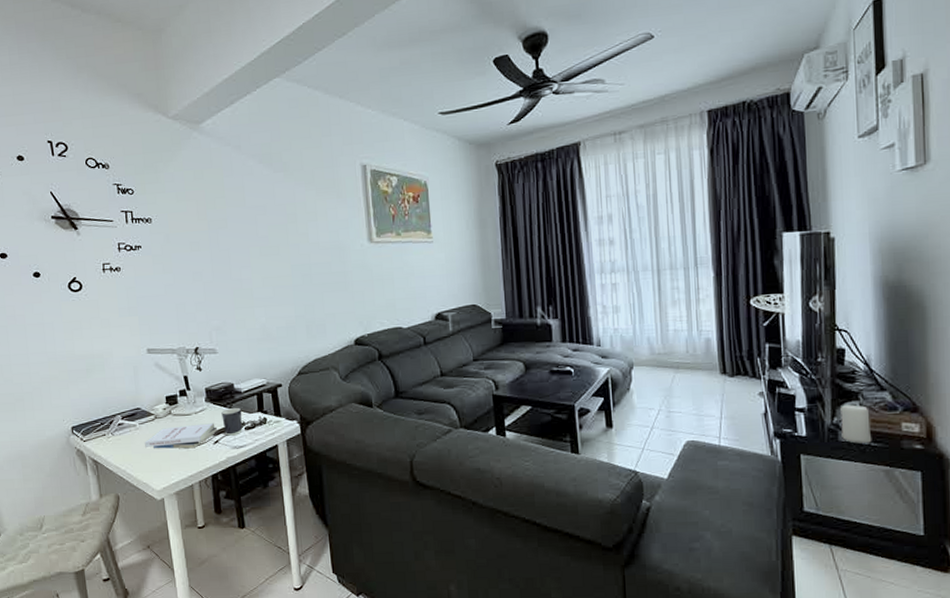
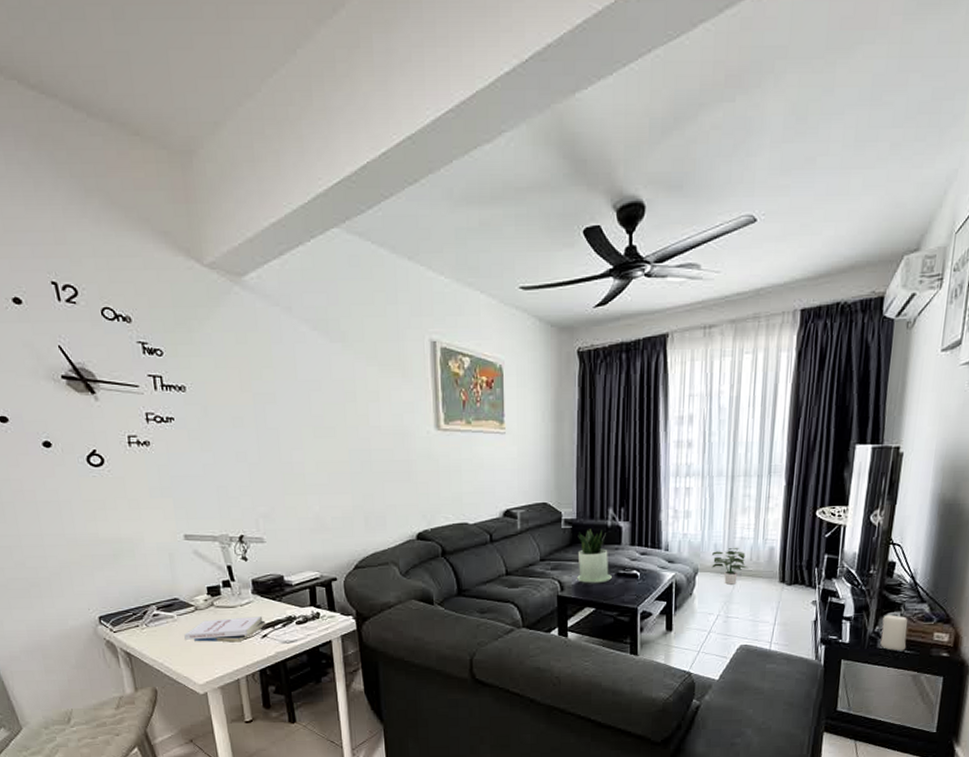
mug: present [221,407,242,436] -> none [270,600,293,630]
planter: none [508,328,546,382] -> present [576,529,612,584]
potted plant: none [646,339,686,378] -> present [712,547,749,585]

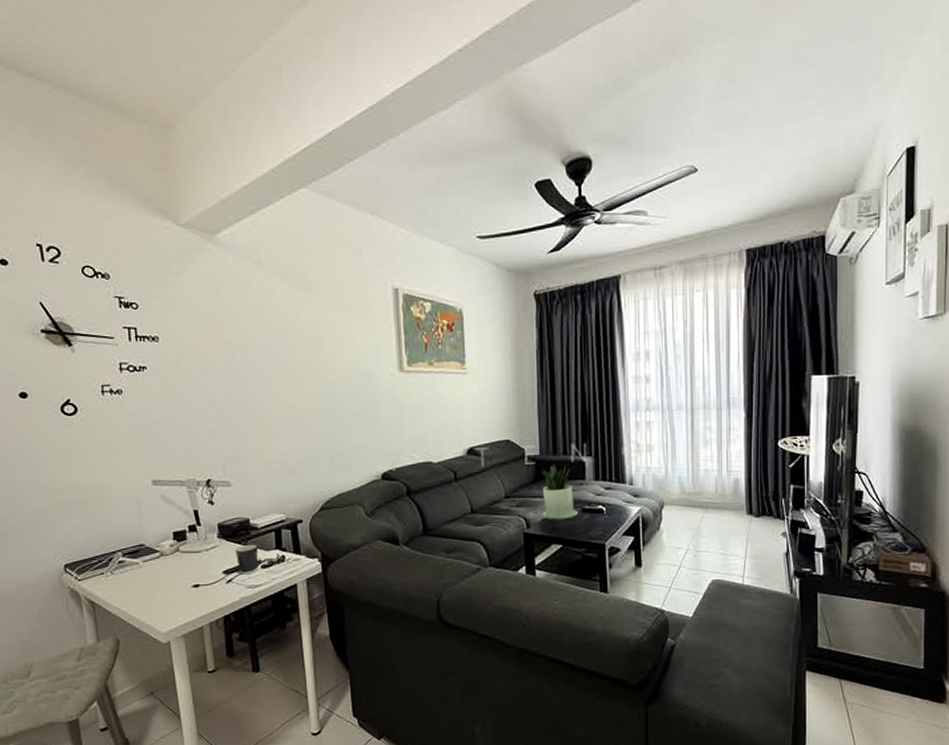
books: present [184,616,266,643] -> none [149,561,231,589]
mug: none [270,600,293,630] -> present [235,544,259,575]
potted plant: present [712,547,749,585] -> none [677,479,715,518]
candle: present [880,615,908,651] -> none [856,545,883,582]

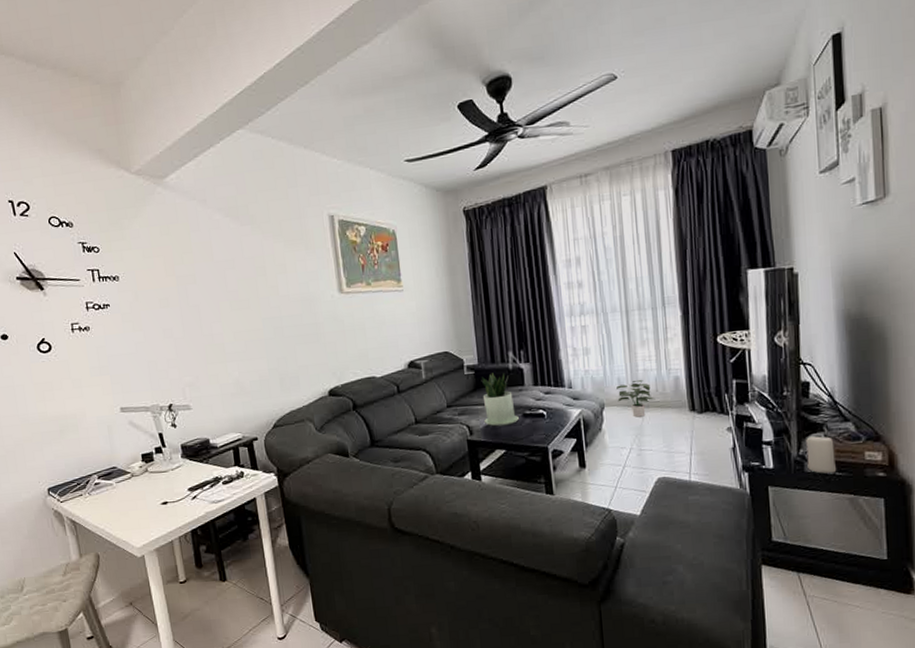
mug: present [235,544,259,575] -> none [198,462,220,491]
potted plant: none [677,479,715,518] -> present [616,379,656,417]
candle: none [856,545,883,582] -> present [806,436,837,474]

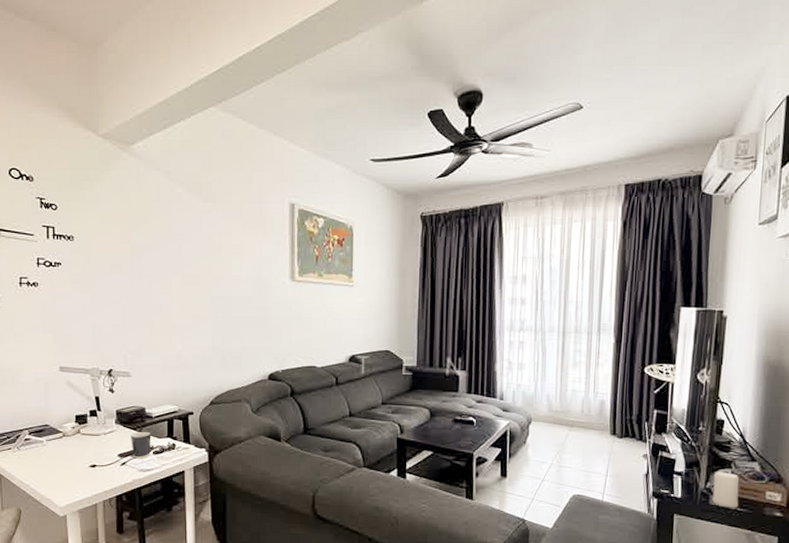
mug: none [198,462,220,491] -> present [131,431,152,459]
planter: present [481,373,519,427] -> none [415,376,449,429]
potted plant: present [616,379,656,417] -> none [544,399,580,435]

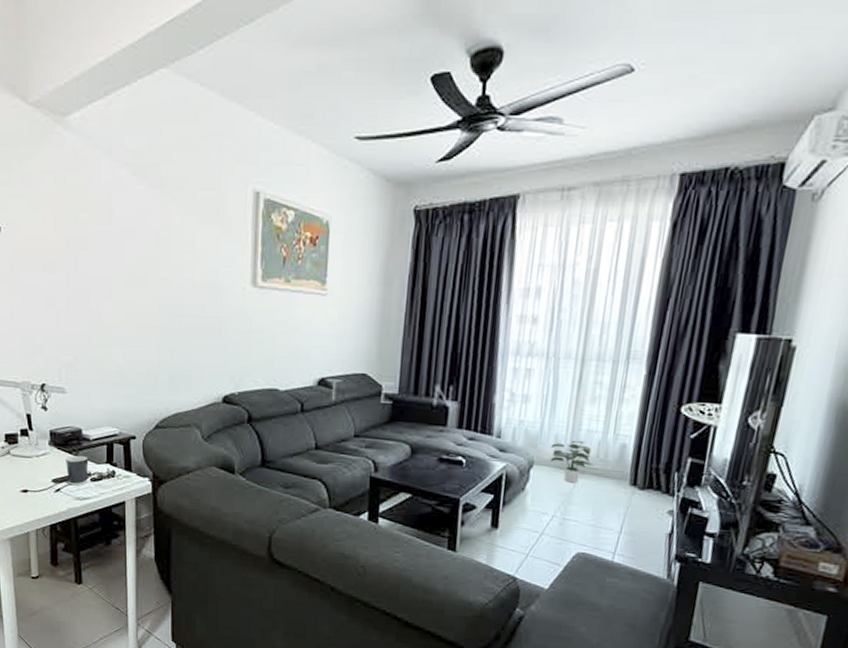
potted plant: none [544,399,580,435] -> present [550,440,594,483]
candle: present [712,472,740,508] -> none [749,535,788,579]

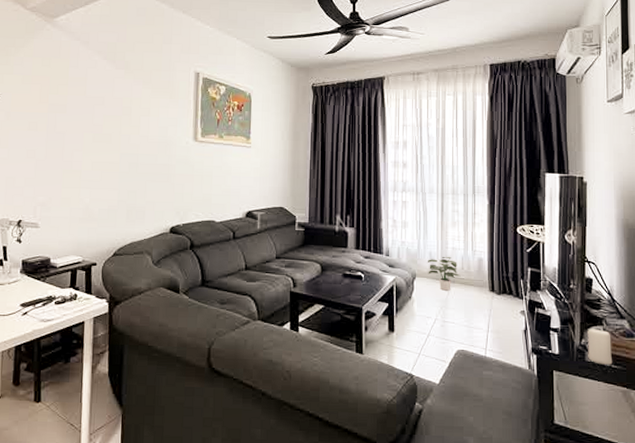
mug: present [66,455,89,486] -> none [34,281,55,309]
candle: none [749,535,788,579] -> present [588,329,613,365]

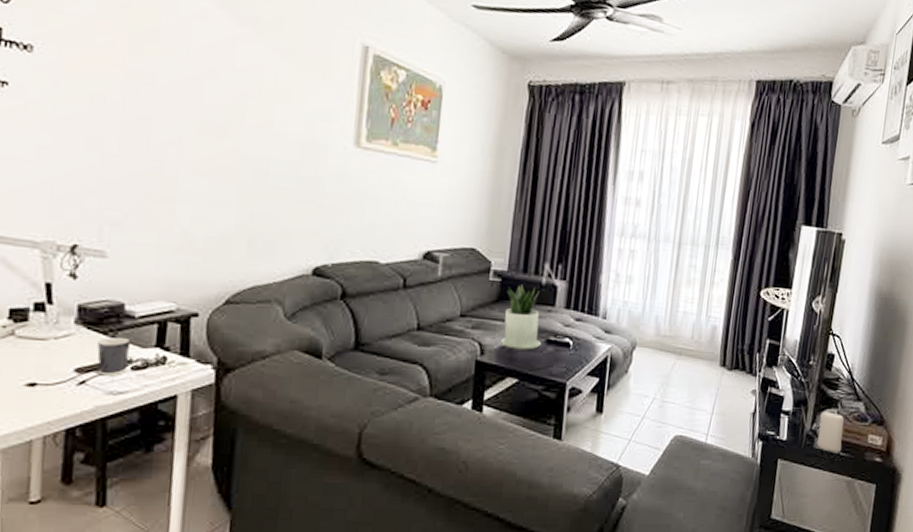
mug: none [34,281,55,309] -> present [97,336,131,376]
planter: none [307,232,339,283] -> present [499,284,541,351]
potted plant: present [428,256,461,291] -> none [651,322,689,365]

